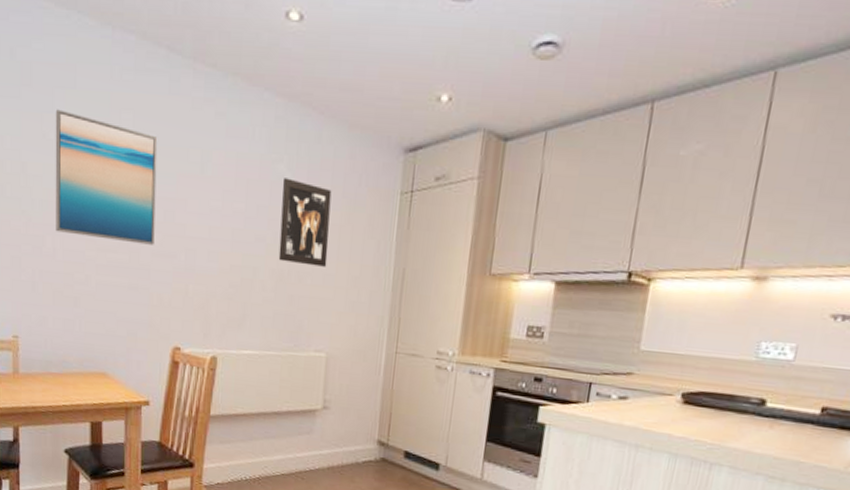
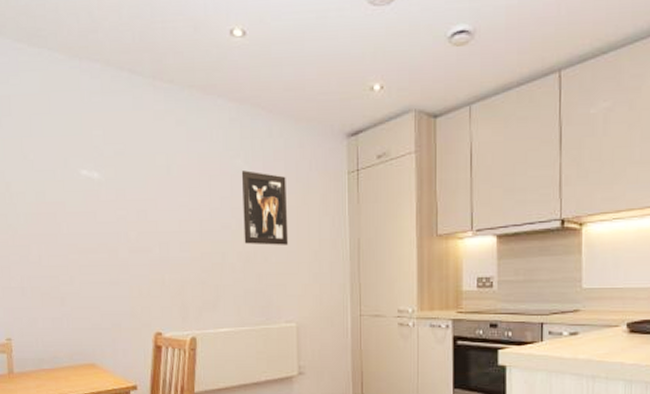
wall art: present [55,109,158,245] -> none [33,133,130,243]

